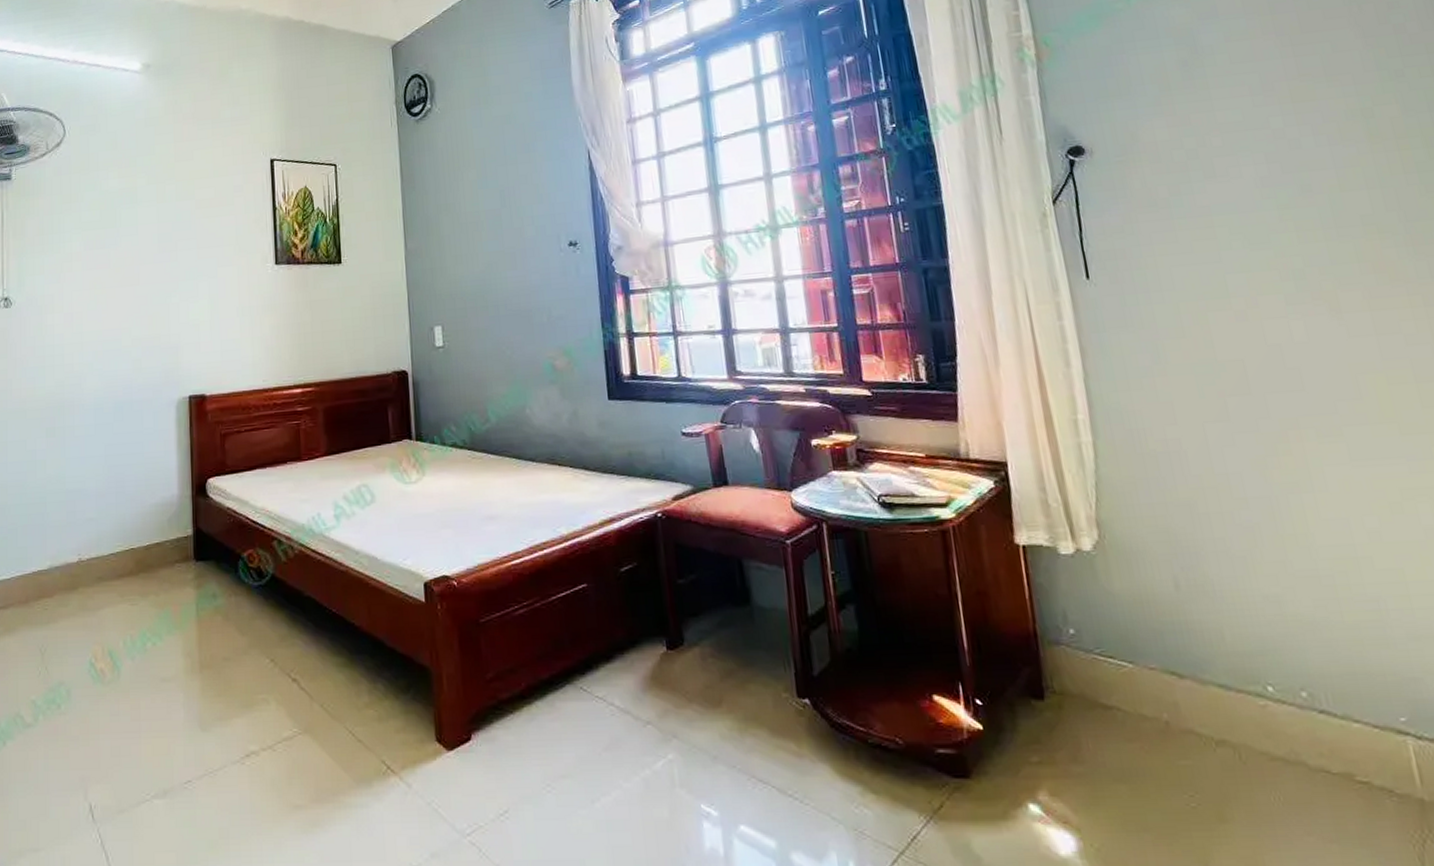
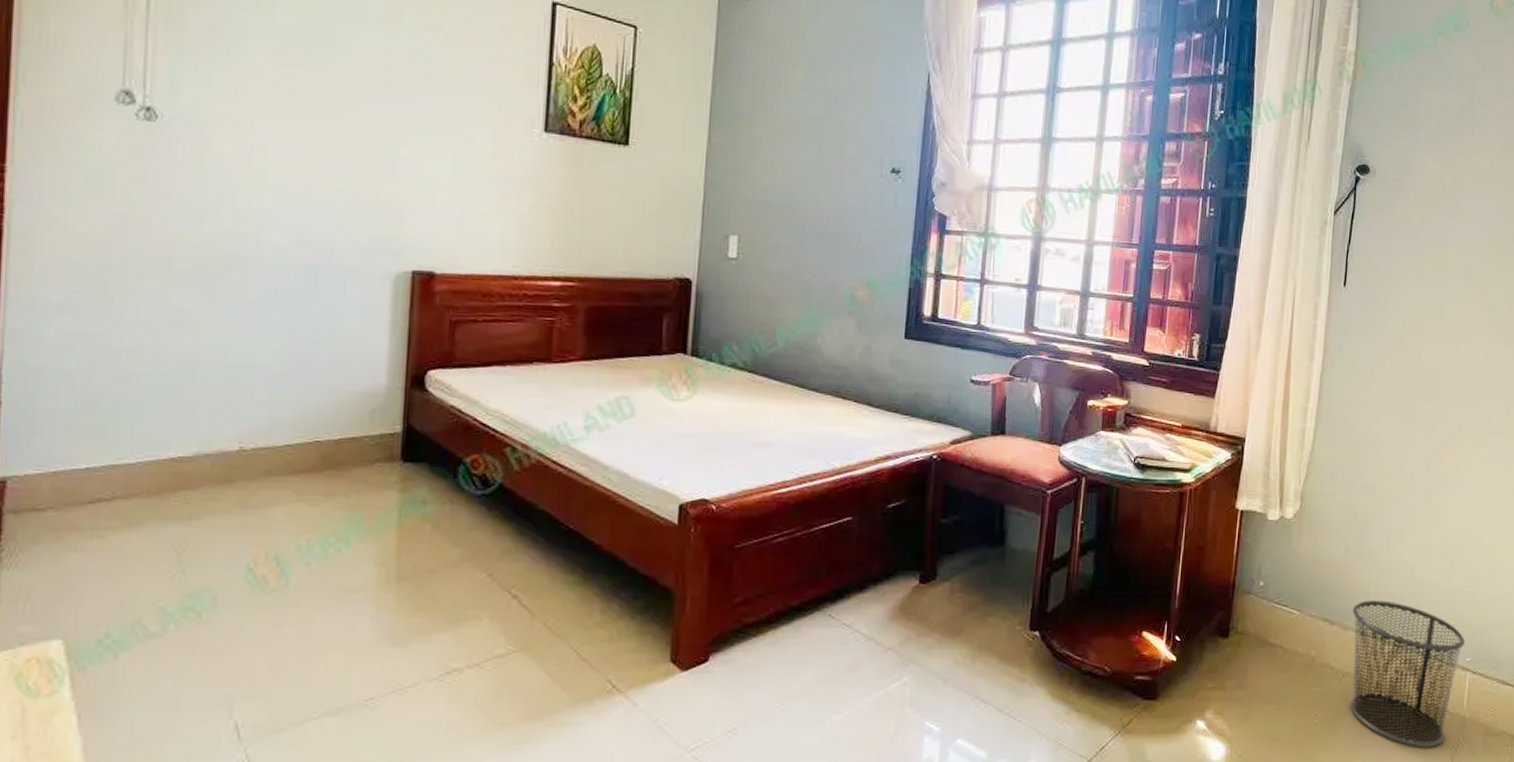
waste bin: none [1205,645,1401,842] -> present [1350,600,1466,747]

